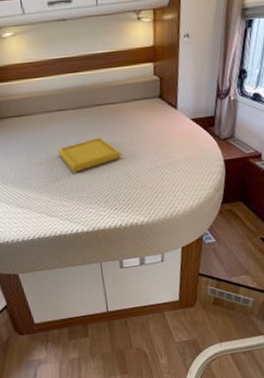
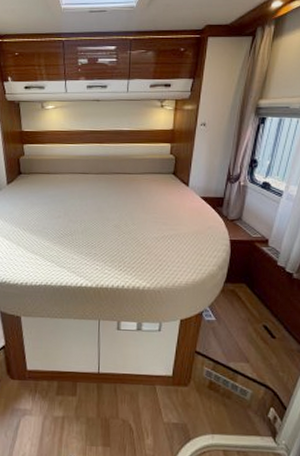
serving tray: present [58,137,122,173] -> none [76,201,133,230]

